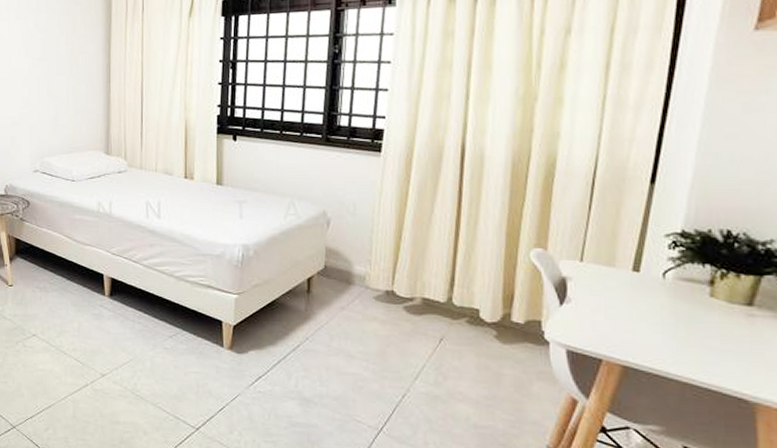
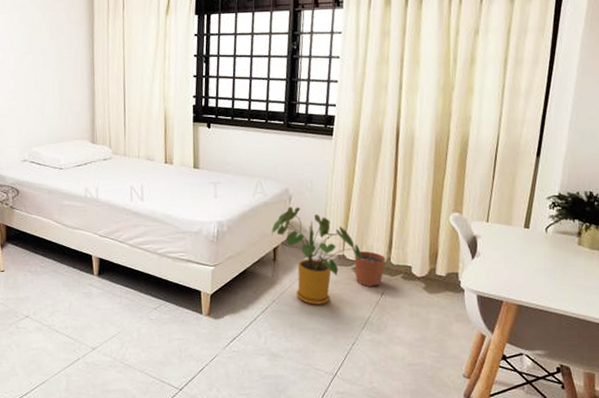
house plant: none [306,231,415,347] -> present [272,206,361,305]
plant pot: none [406,281,446,331] -> present [354,245,386,287]

